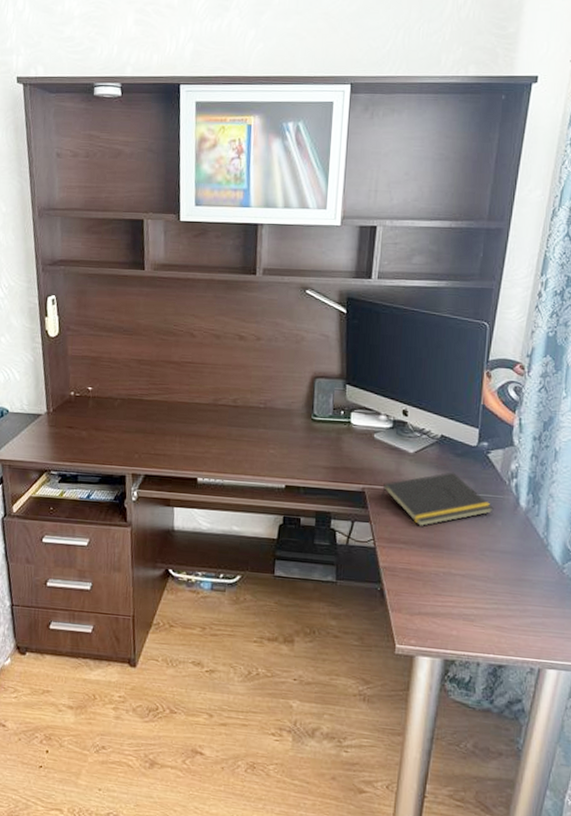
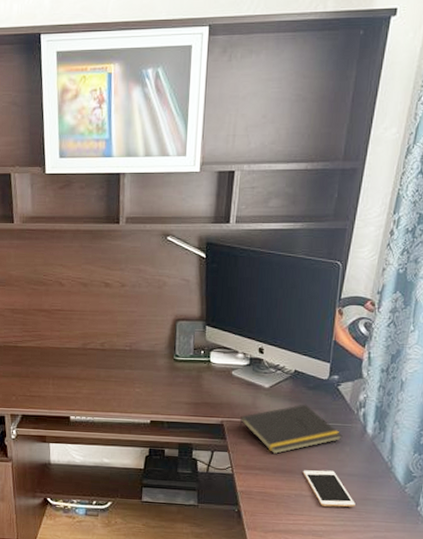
cell phone: none [451,545,510,588] -> present [302,470,356,507]

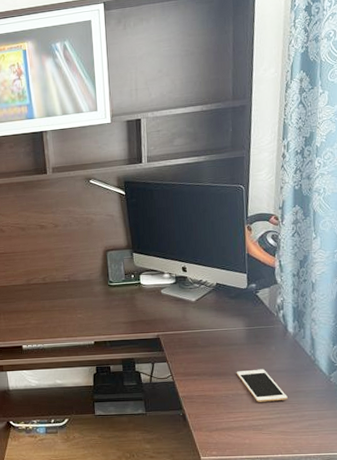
notepad: present [239,404,343,454] -> none [173,312,267,359]

